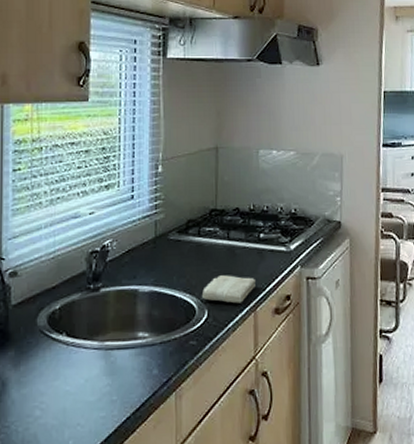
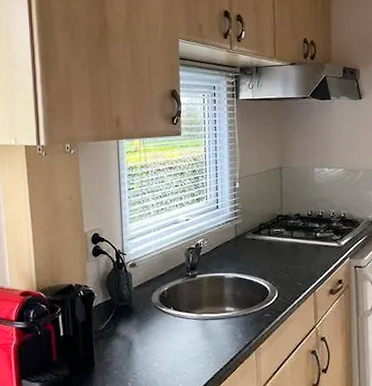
washcloth: present [201,275,255,304] -> none [272,265,314,286]

